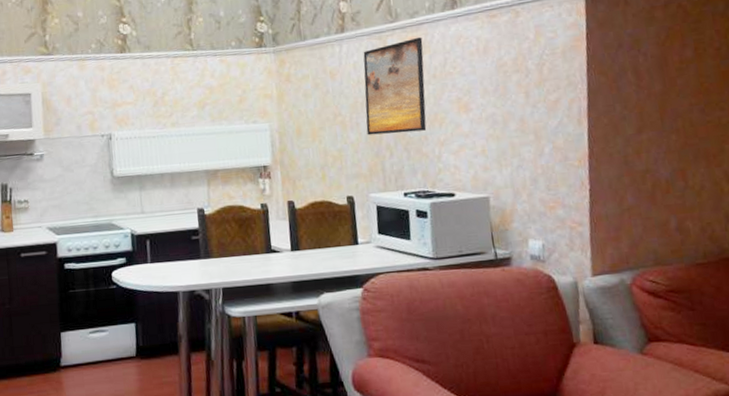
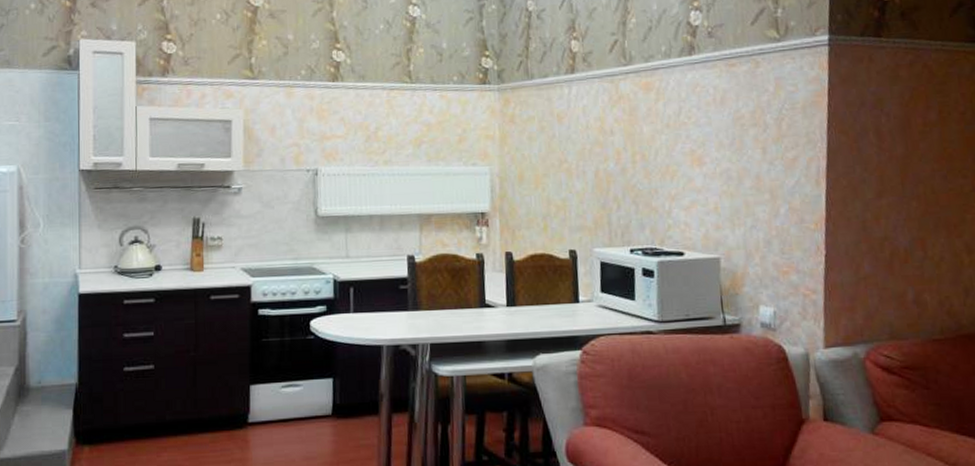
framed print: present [363,37,427,136] -> none [593,82,658,185]

